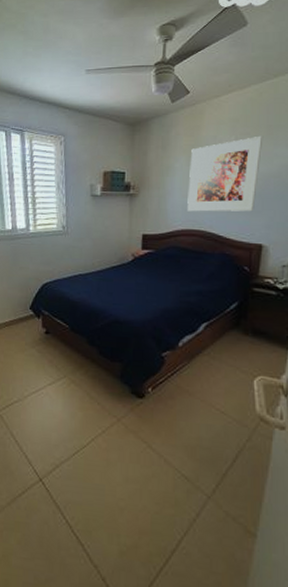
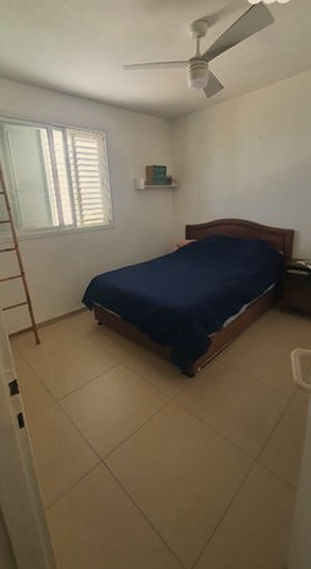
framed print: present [187,135,263,212] -> none [226,128,292,202]

